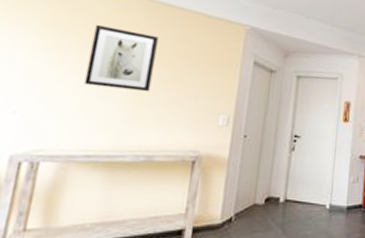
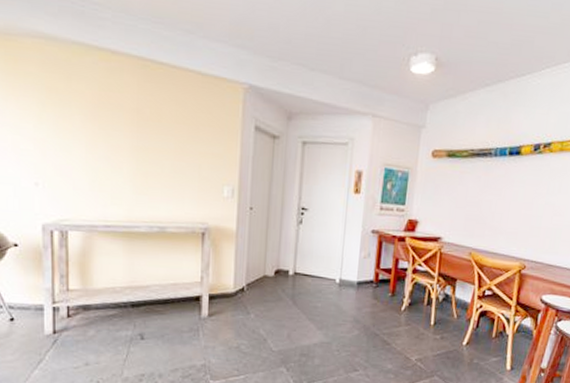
wall art: present [84,24,159,93] -> none [91,89,154,163]

